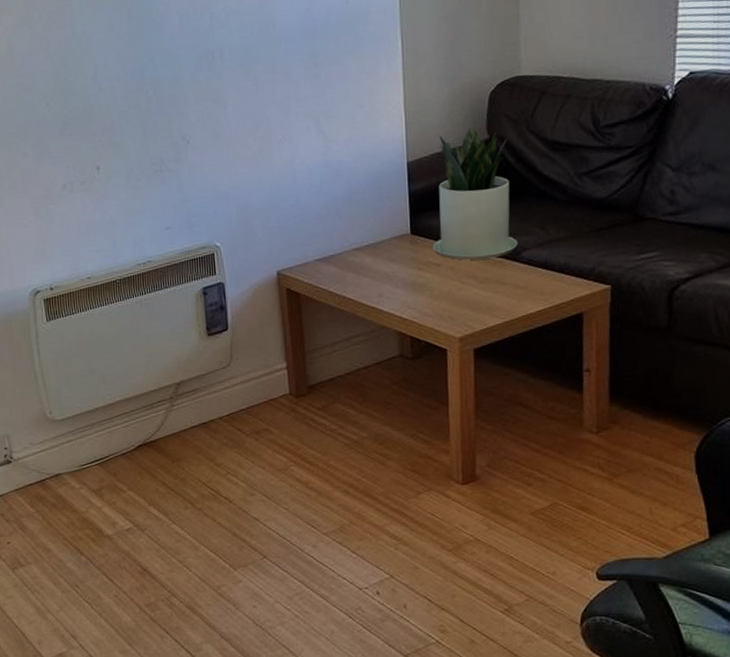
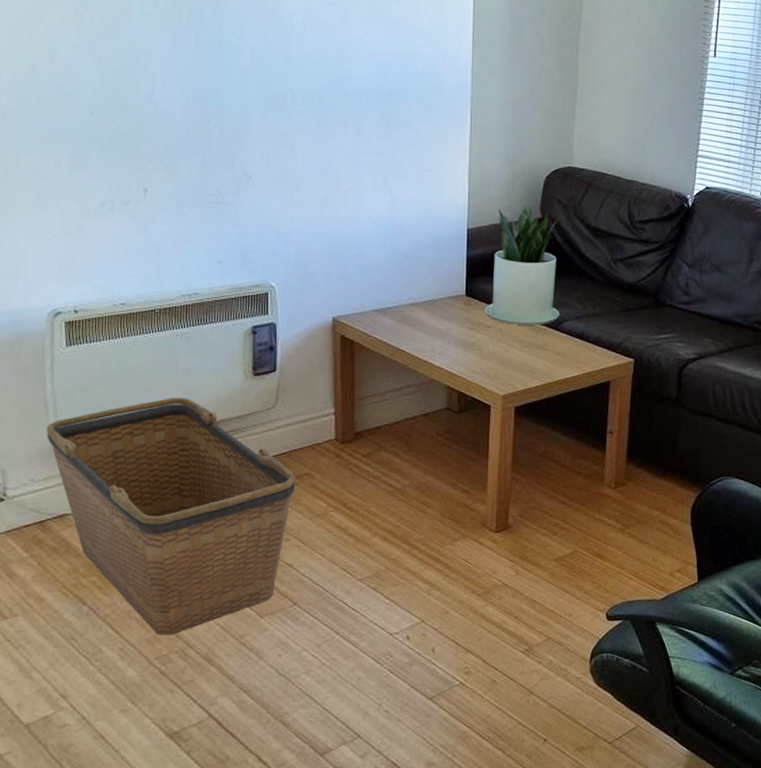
bicycle basket: none [38,362,256,584] -> present [47,398,296,635]

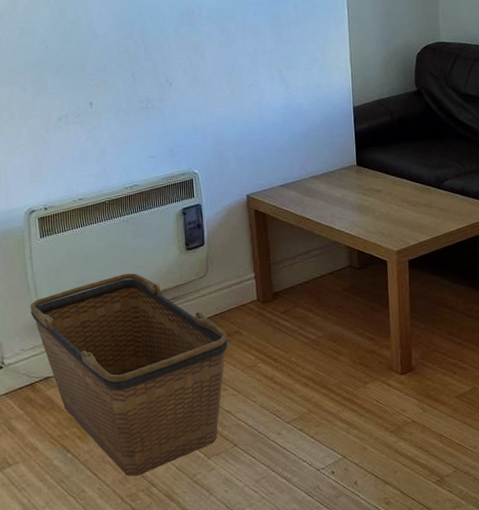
planter: present [484,205,560,326] -> none [374,80,441,188]

